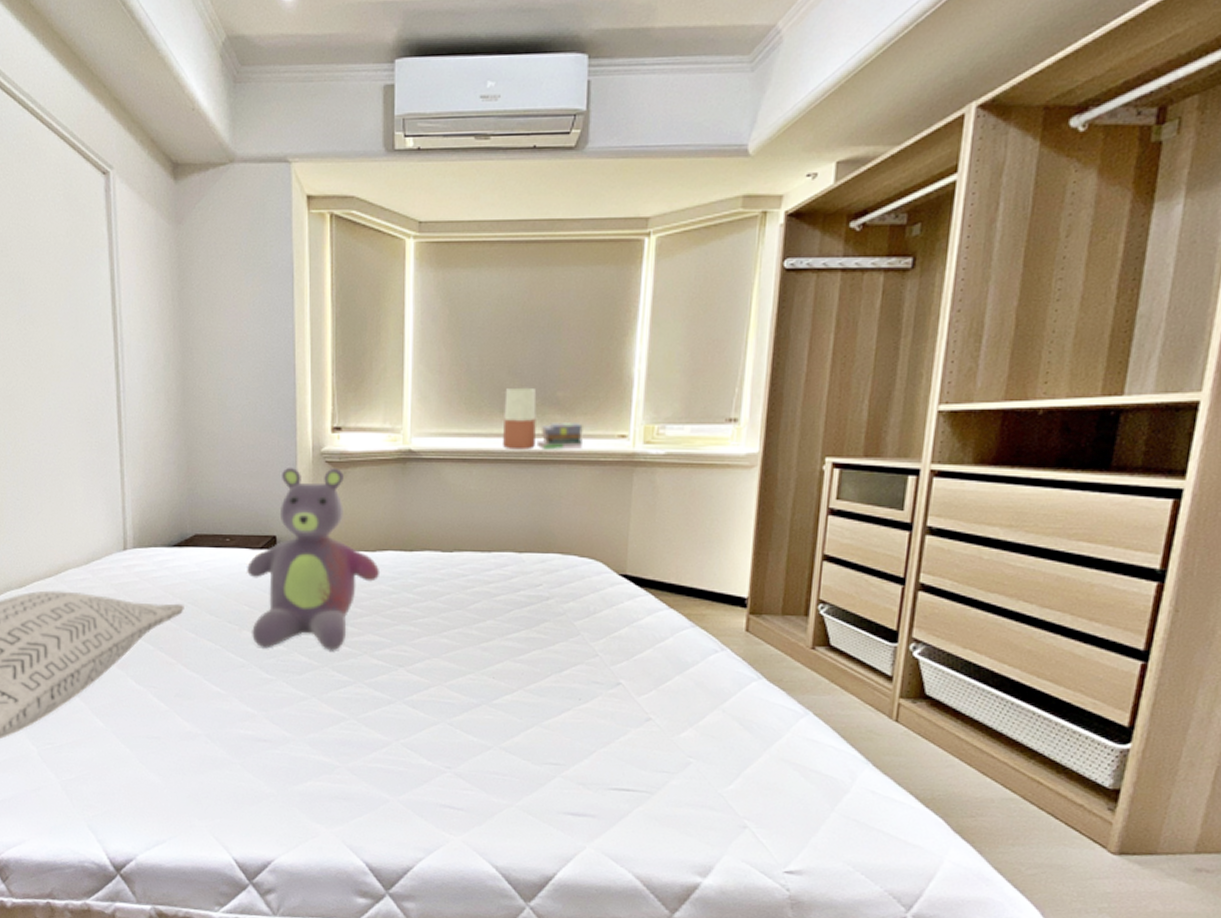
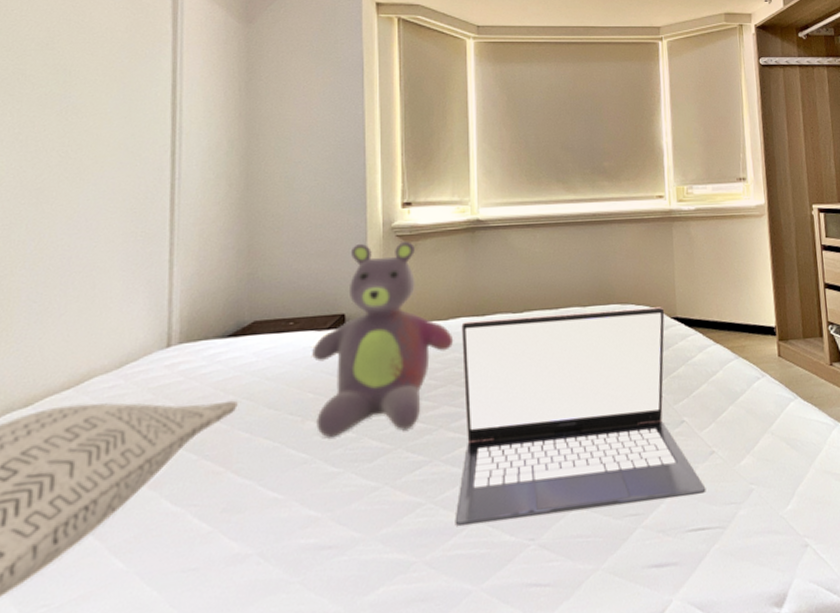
laptop: none [375,555,637,757] -> present [455,307,706,526]
vase: present [501,387,537,451] -> none [560,159,589,215]
books: present [537,421,583,450] -> none [590,186,629,212]

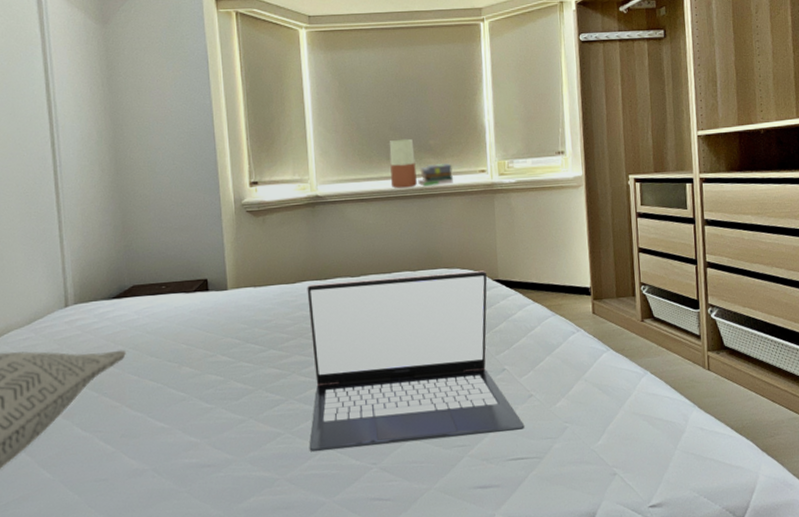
stuffed bear: present [312,240,454,437] -> none [182,215,301,380]
vase: none [560,159,589,215] -> present [389,138,417,189]
books: none [590,186,629,212] -> present [418,162,453,187]

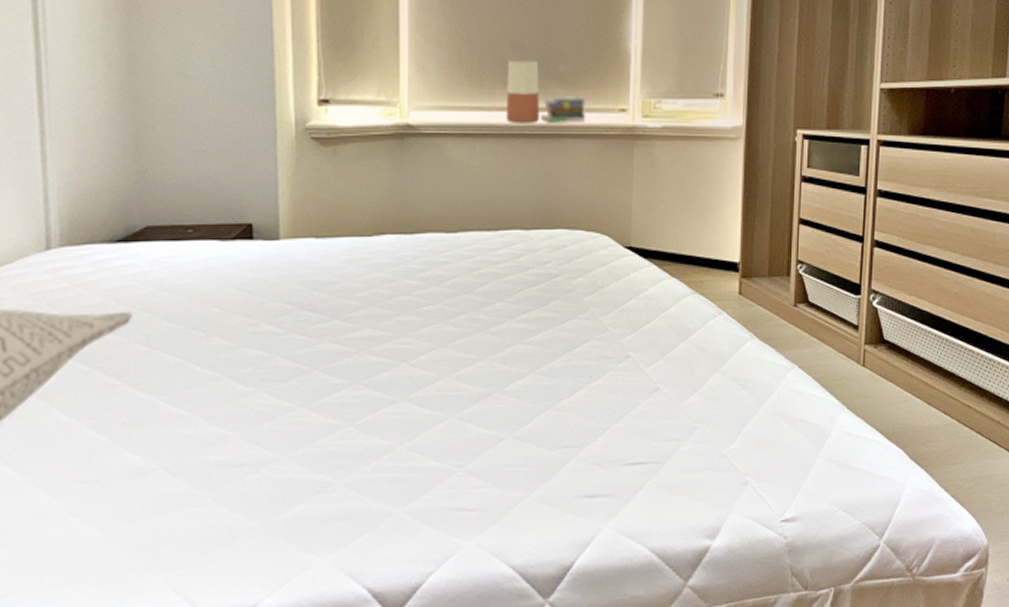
laptop: present [307,270,525,451] -> none [376,234,647,449]

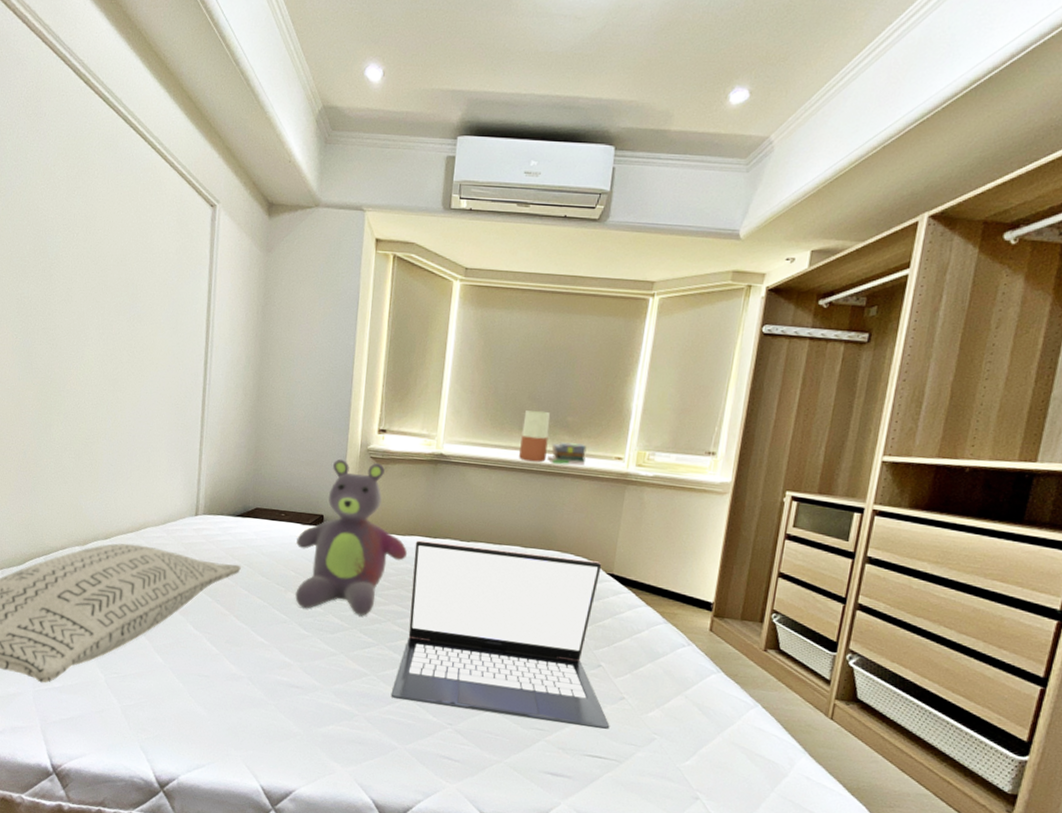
stuffed bear: none [216,144,378,354] -> present [295,459,408,616]
laptop: none [376,234,647,449] -> present [391,540,610,729]

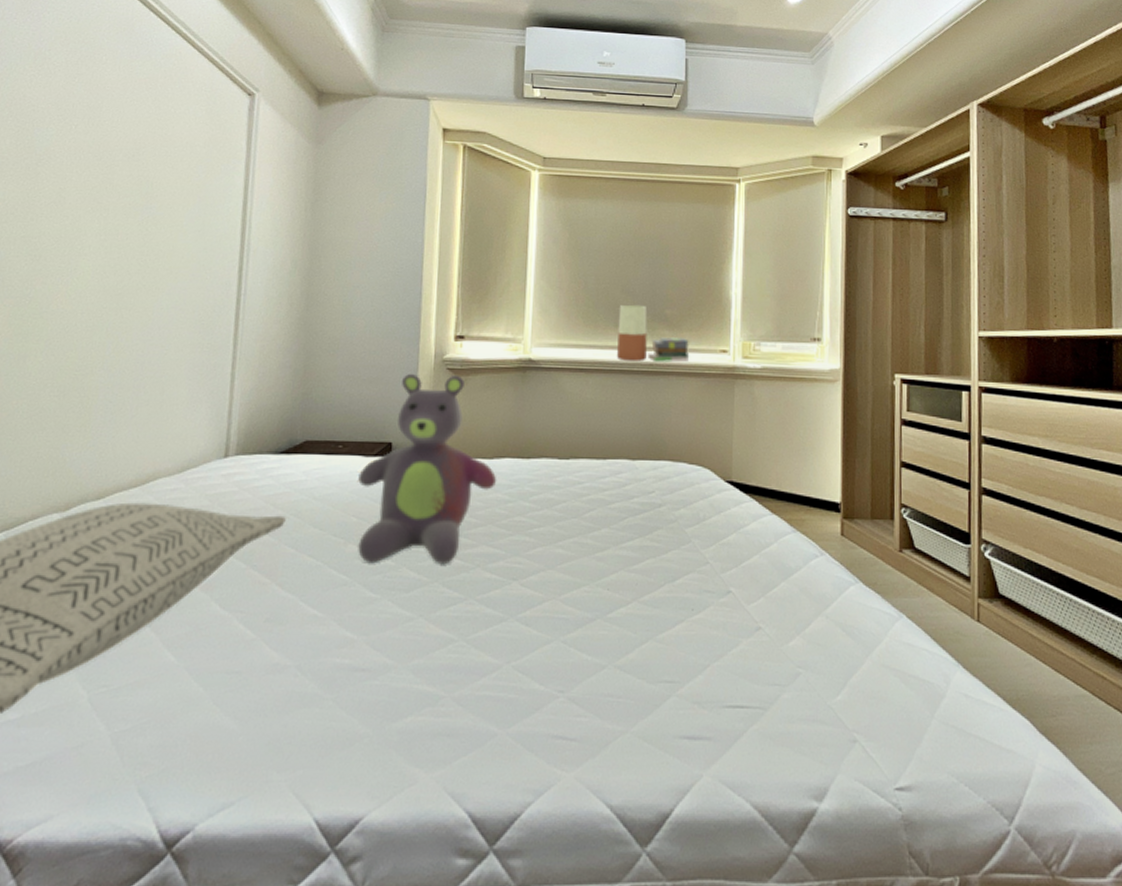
laptop: present [391,540,610,729] -> none [485,463,749,669]

